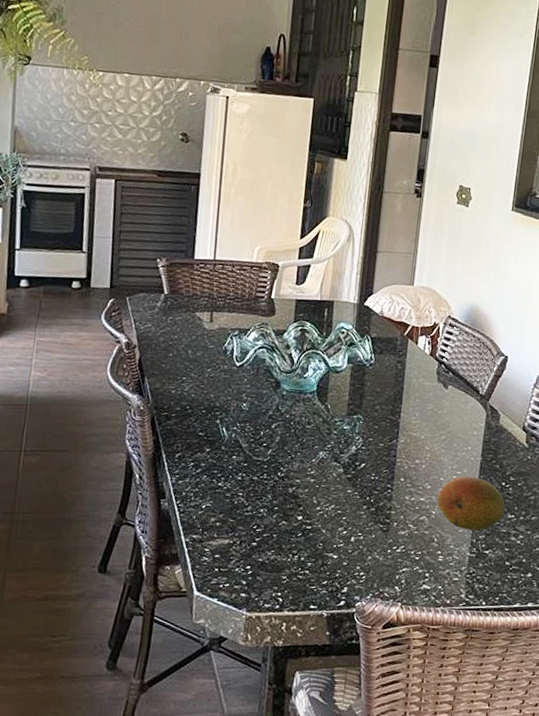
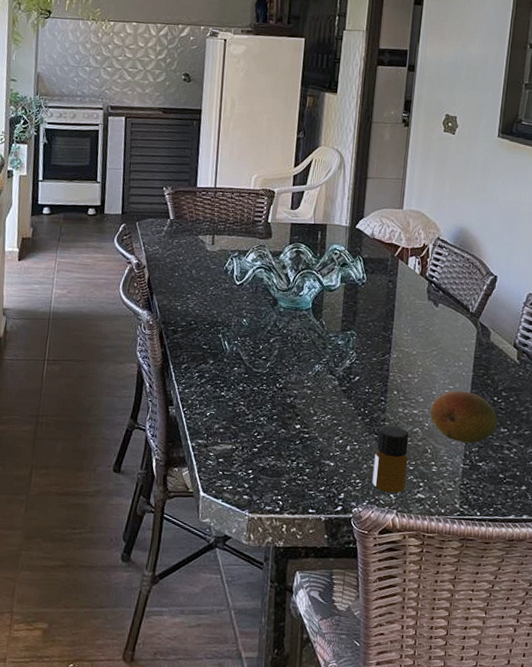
bottle: none [376,514,416,585] -> present [372,425,410,493]

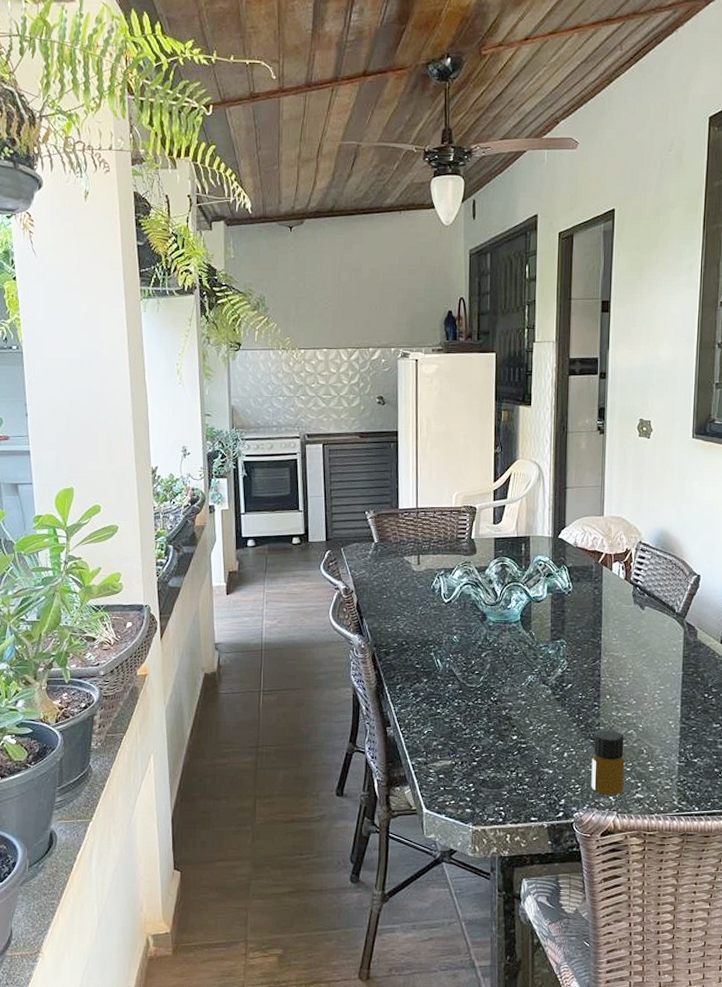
fruit: present [430,390,498,443] -> none [643,690,710,741]

